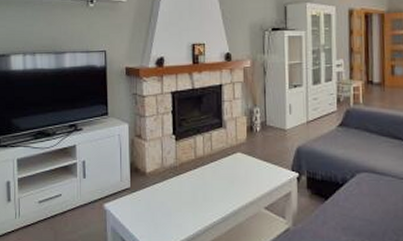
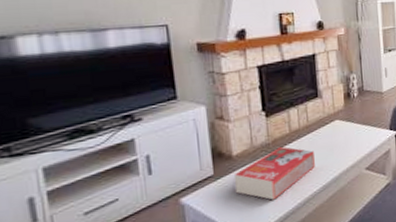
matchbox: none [146,170,216,222] -> present [233,146,315,200]

